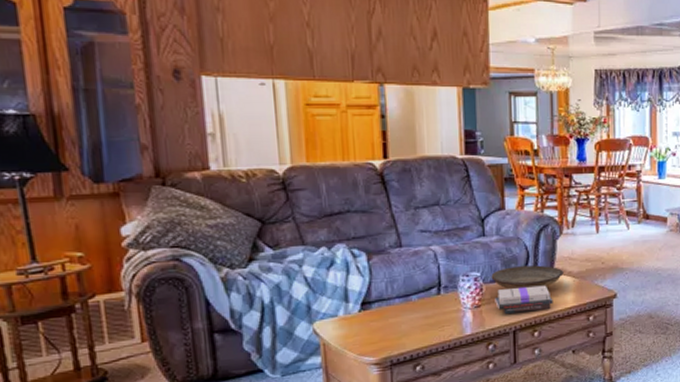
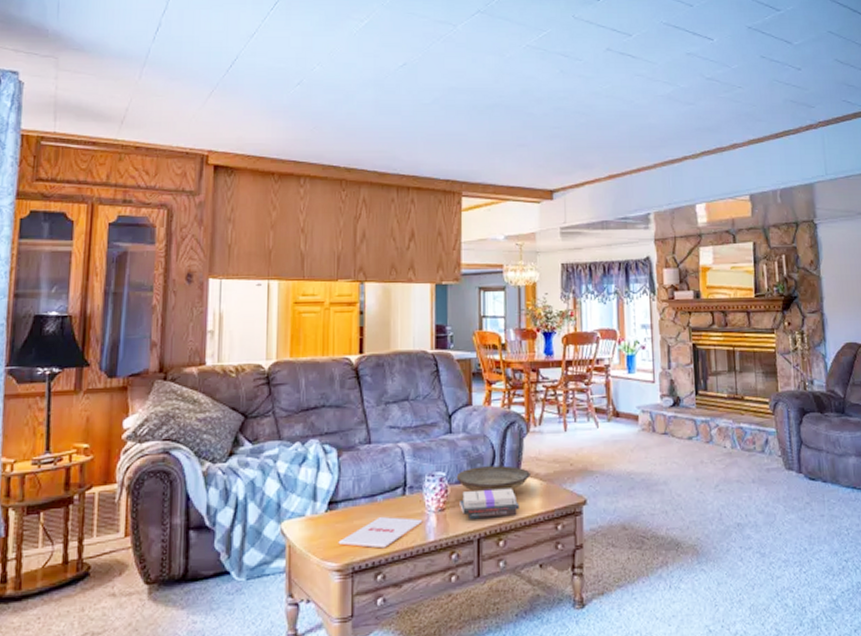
magazine: none [374,314,459,343] -> present [338,517,423,549]

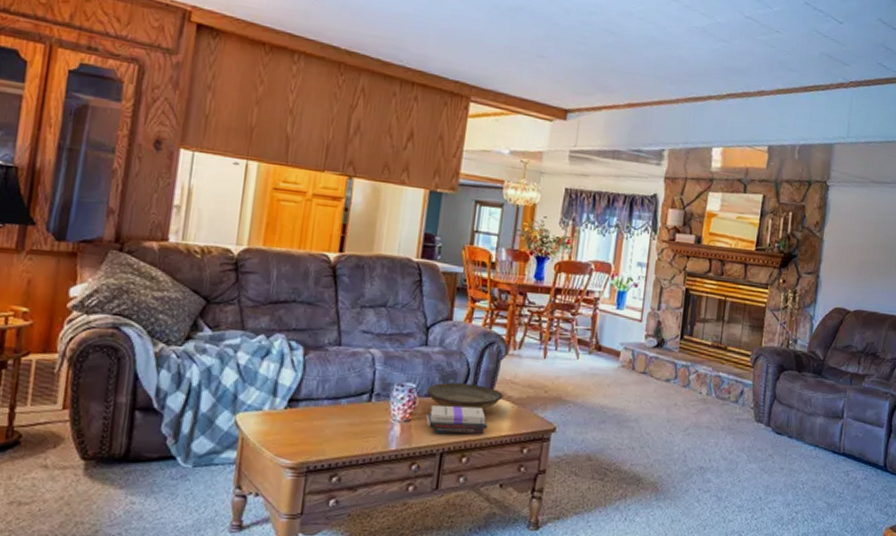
magazine: present [338,517,423,549] -> none [295,421,386,452]

